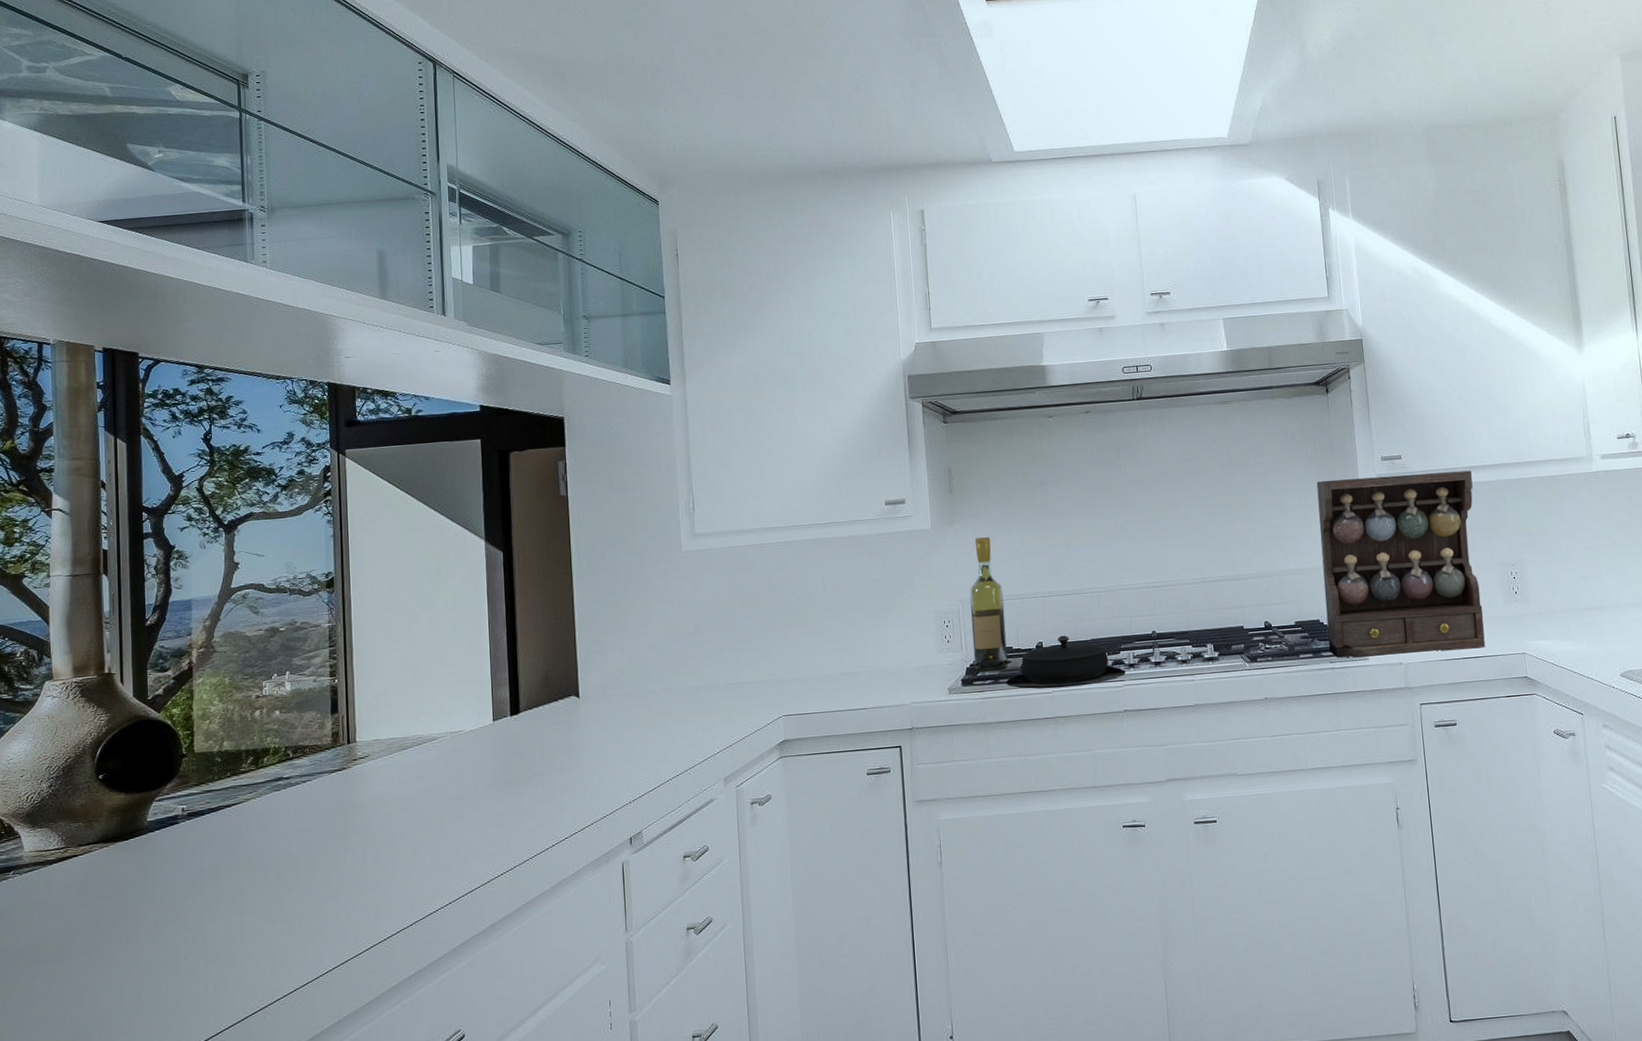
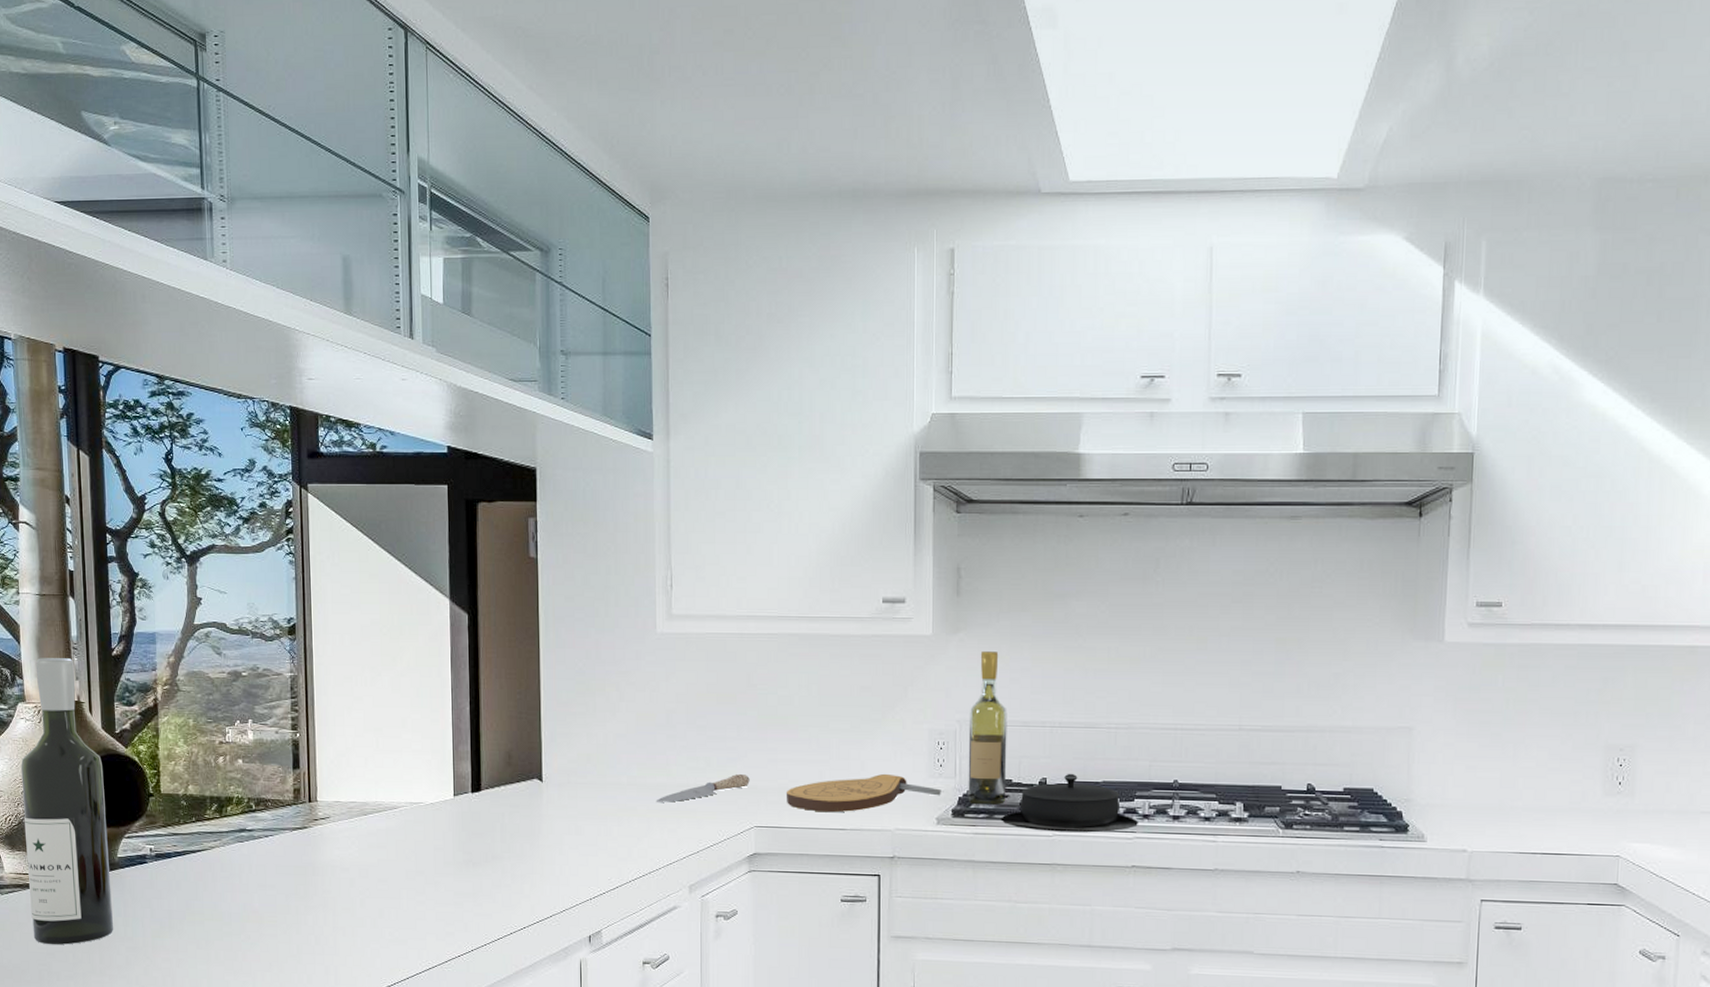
bottle: none [46,633,142,920] -> present [21,658,114,945]
knife: none [688,669,776,704] -> present [656,773,750,802]
cutting board: none [809,654,951,696] -> present [786,773,941,813]
spice rack: present [1316,470,1485,658] -> none [1379,624,1587,844]

